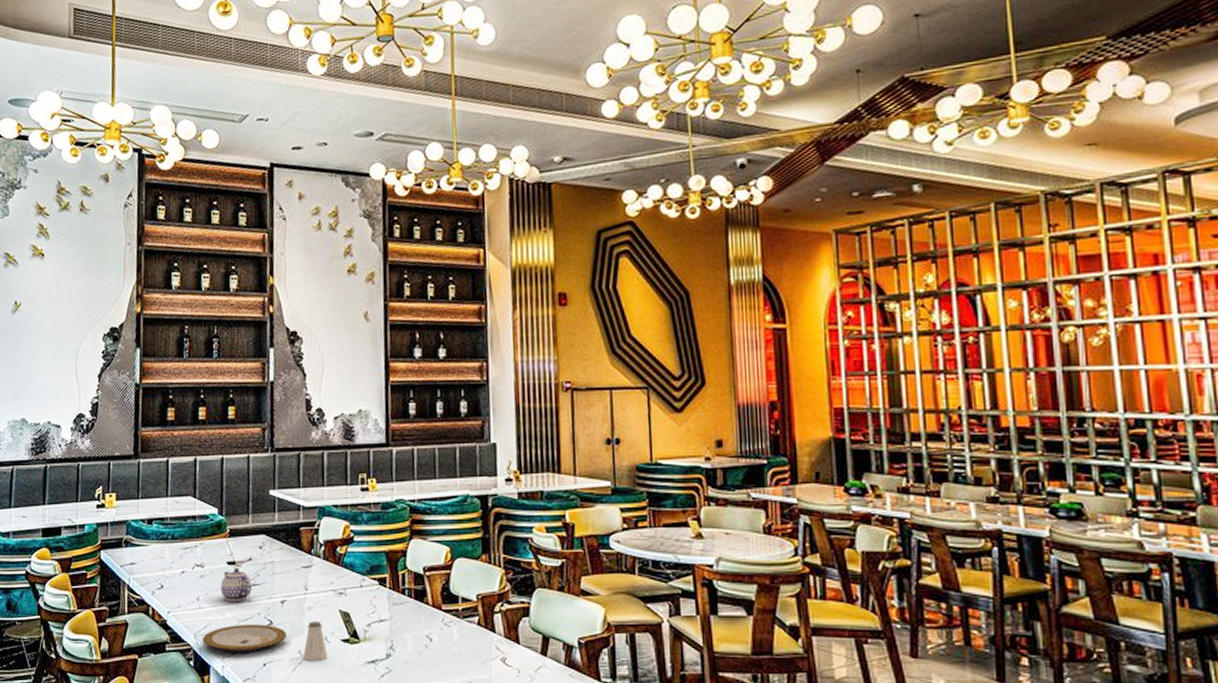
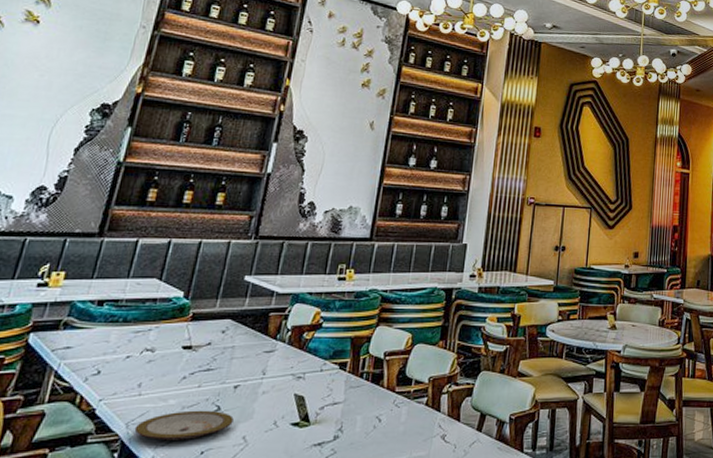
teapot: present [220,568,253,602] -> none [168,353,207,388]
saltshaker: present [303,621,327,660] -> none [247,406,274,446]

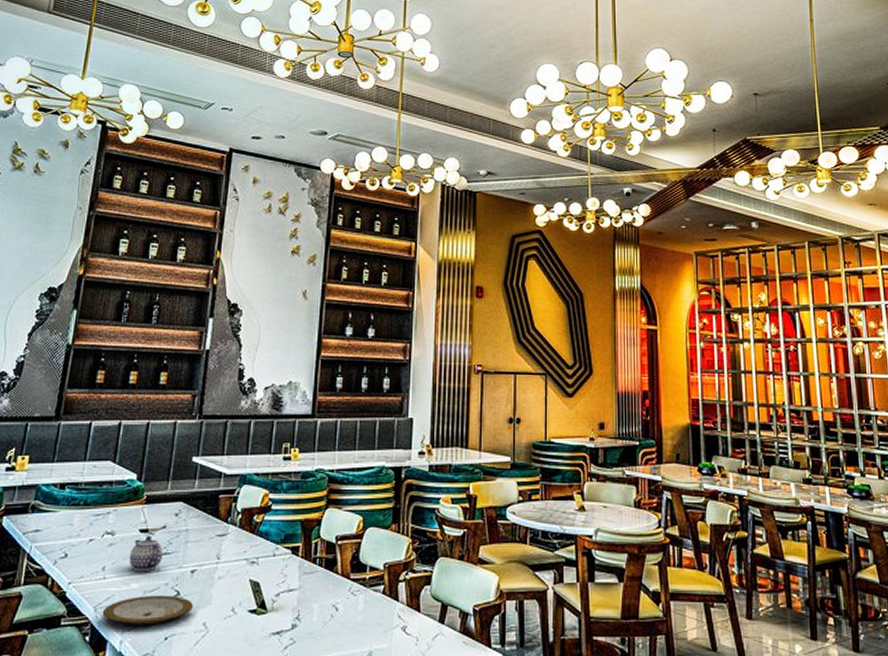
teapot: none [168,353,207,388] -> present [128,536,164,572]

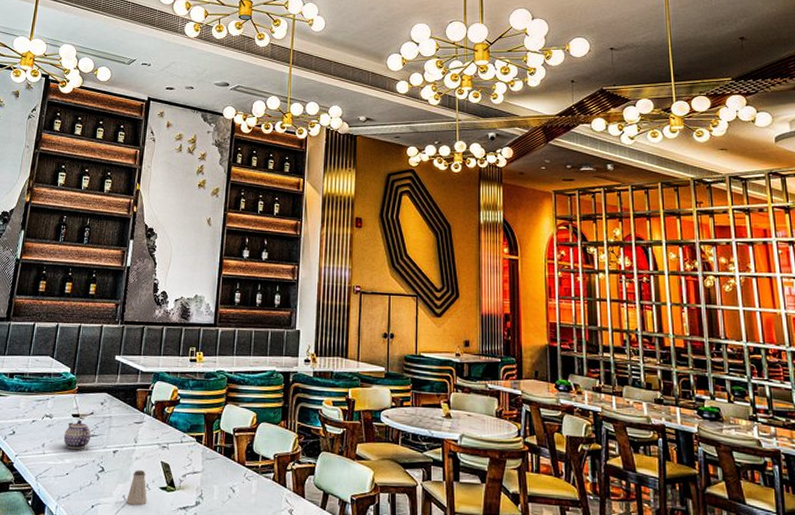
plate: present [102,595,193,625] -> none [42,469,115,495]
saltshaker: none [208,592,233,633] -> present [126,470,147,505]

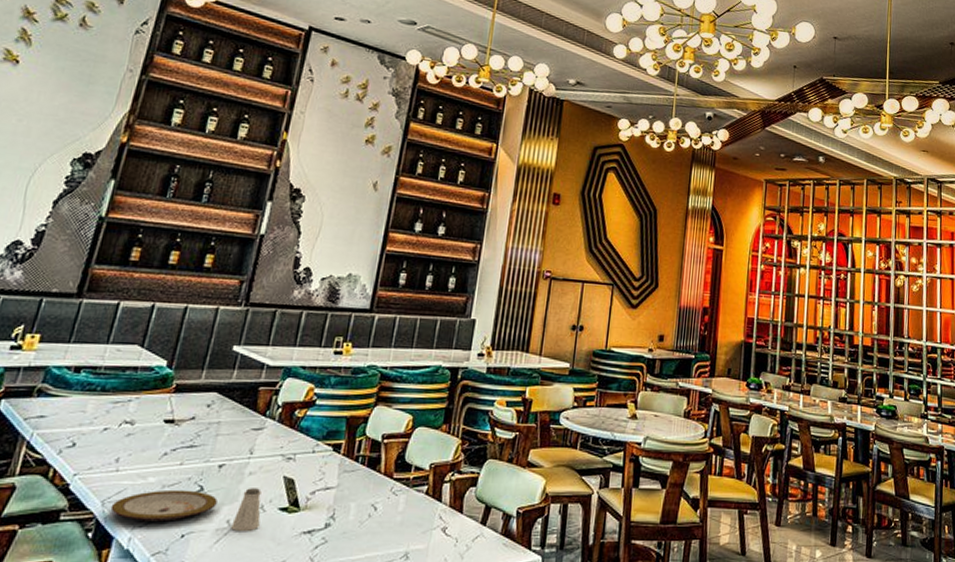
plate: none [42,469,115,495] -> present [110,489,218,522]
teapot: present [63,420,92,450] -> none [148,427,190,465]

